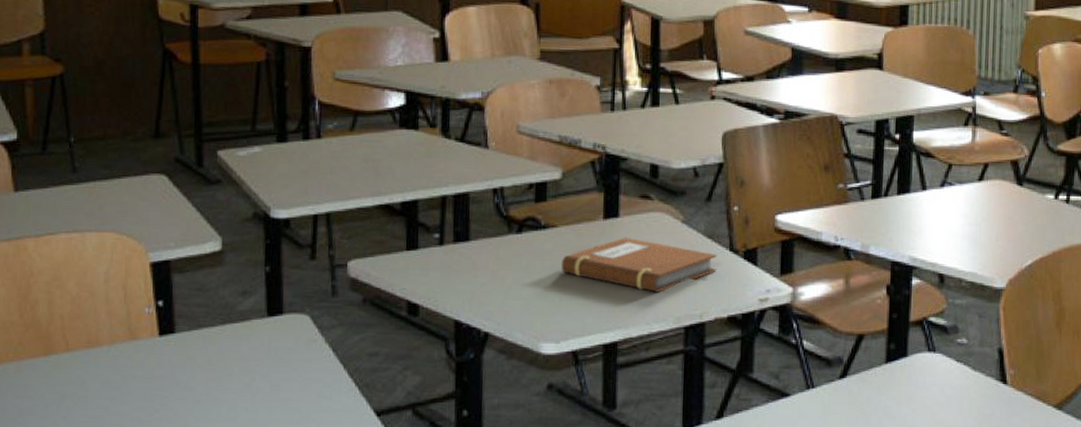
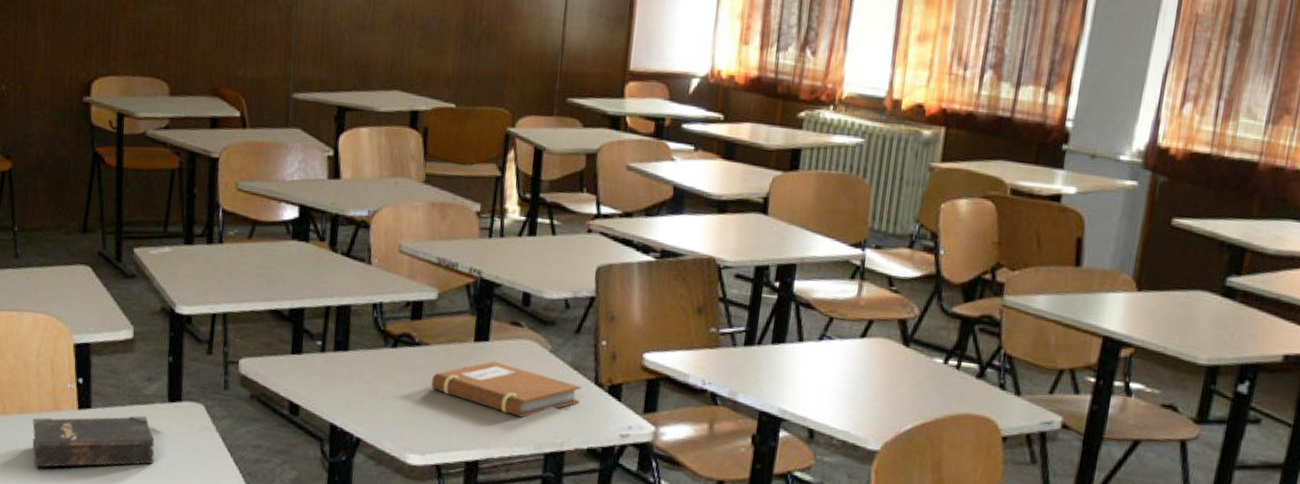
hardback book: none [103,335,254,407] -> present [32,415,155,468]

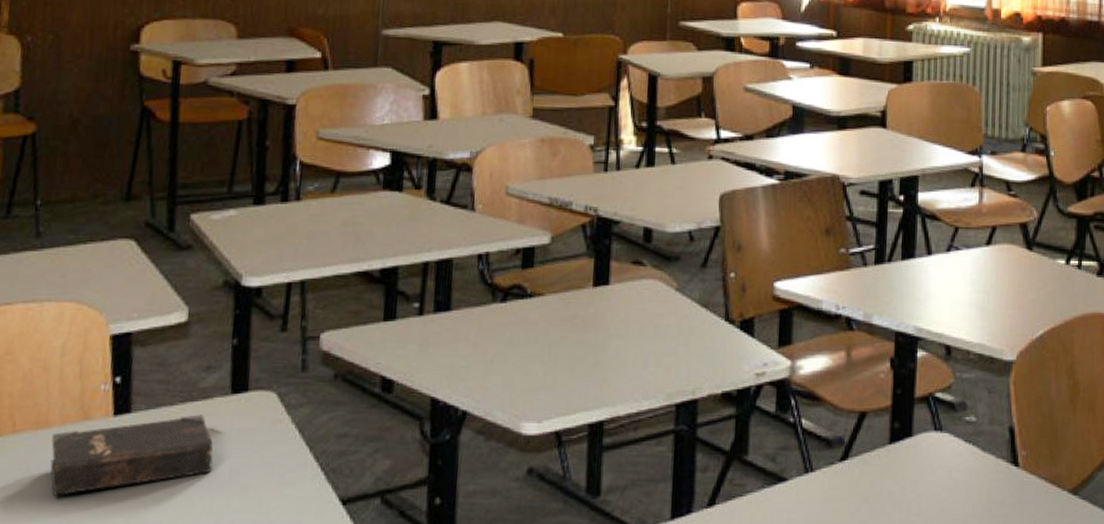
notebook: present [431,361,582,418] -> none [547,306,711,366]

